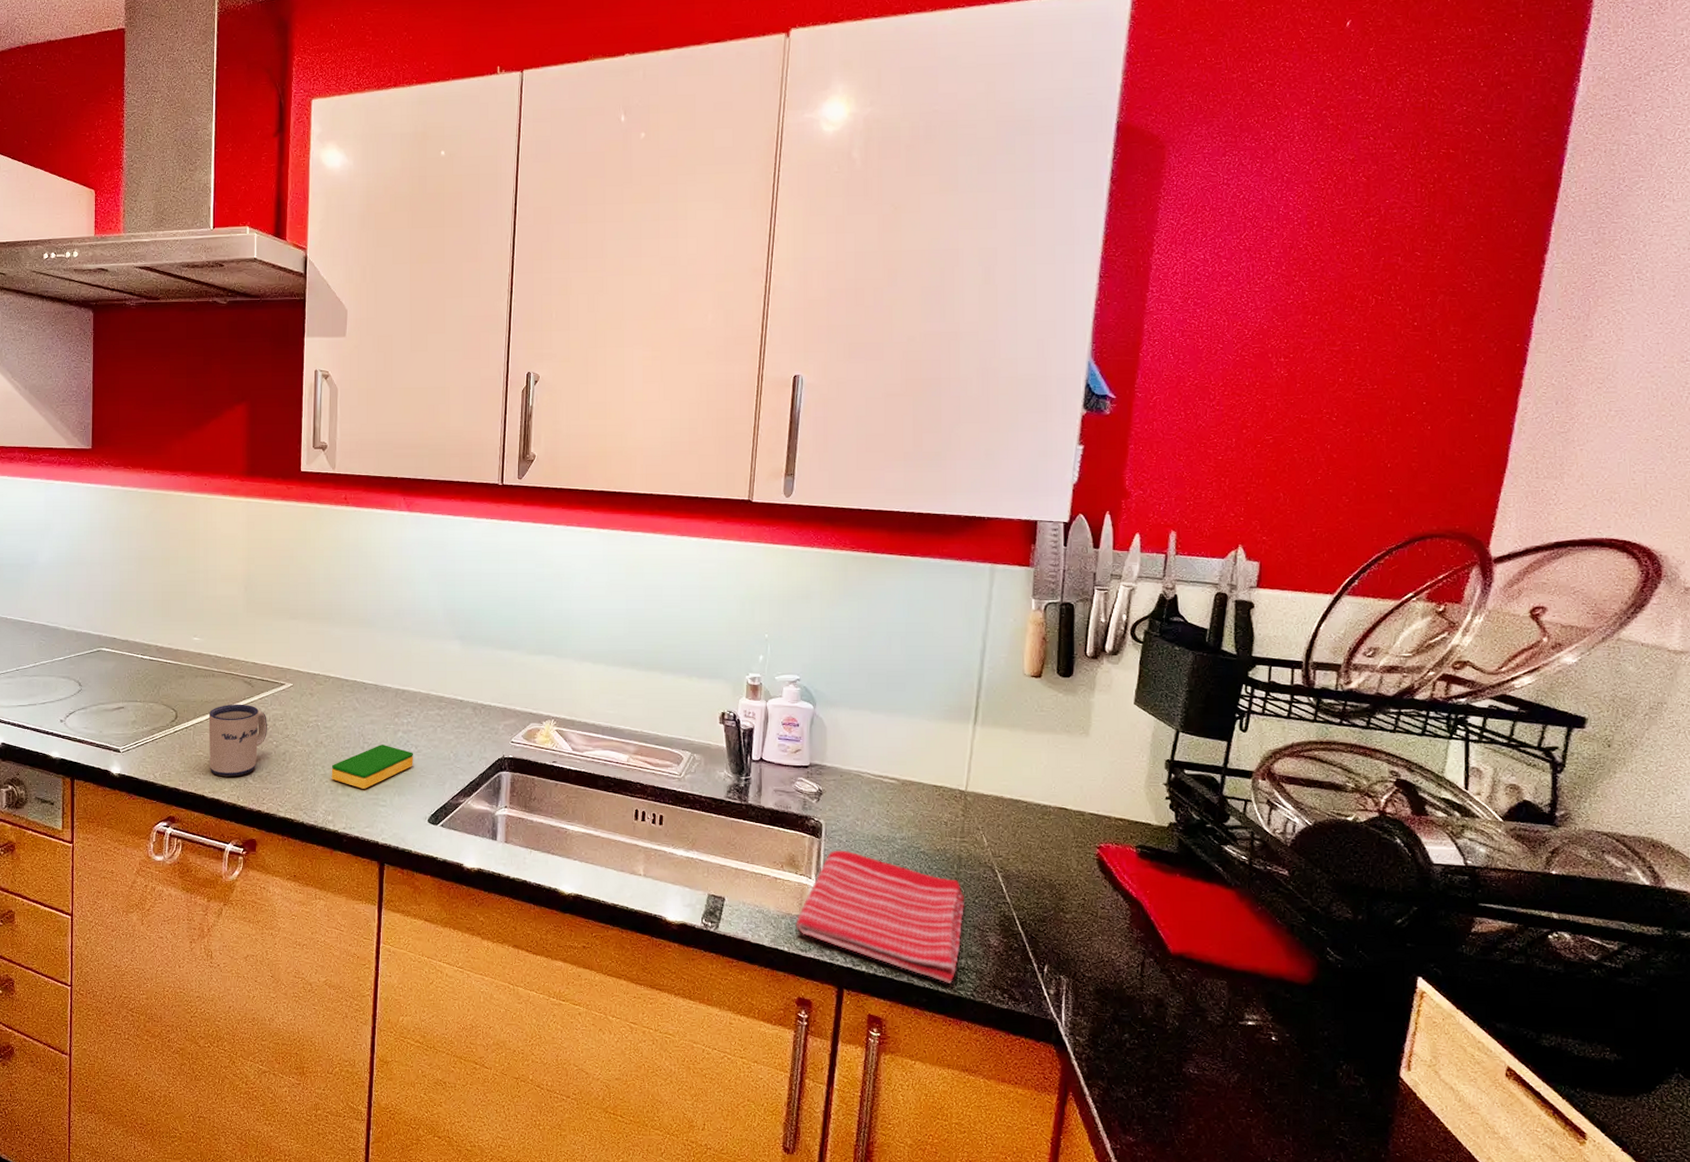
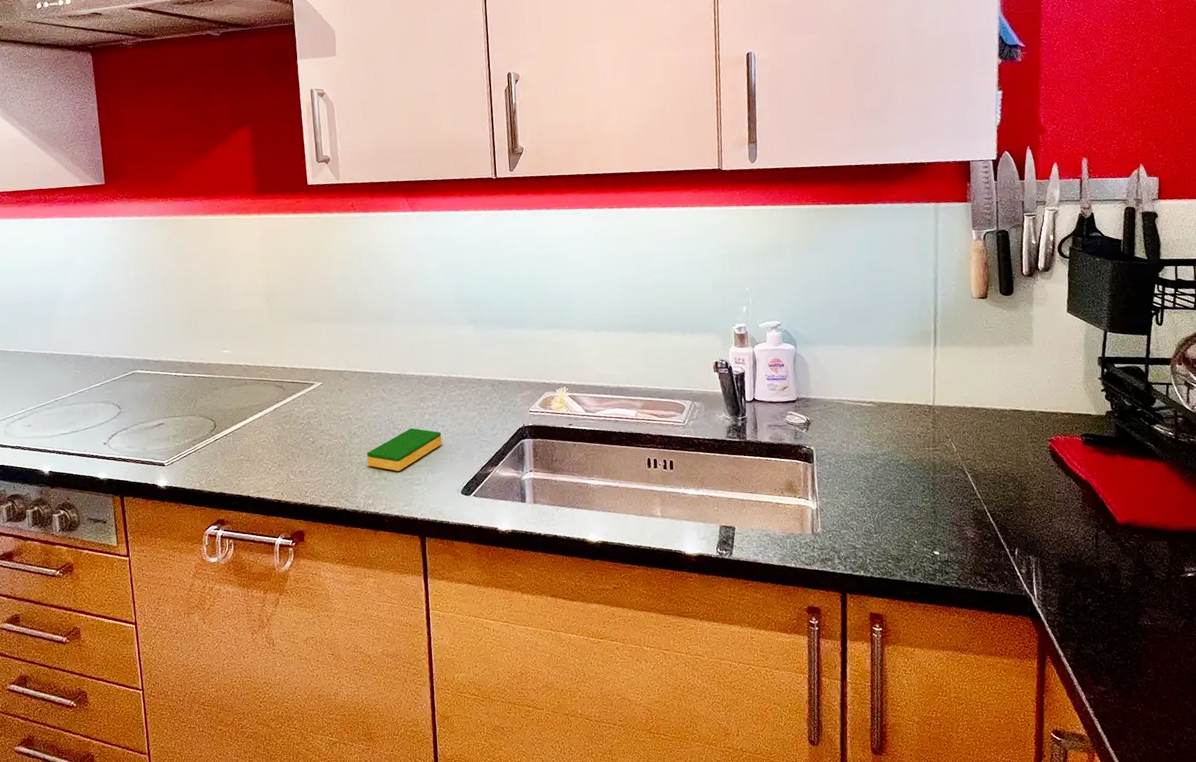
mug: present [208,704,267,777] -> none [245,407,303,477]
dish towel: present [795,850,964,983] -> none [798,471,943,576]

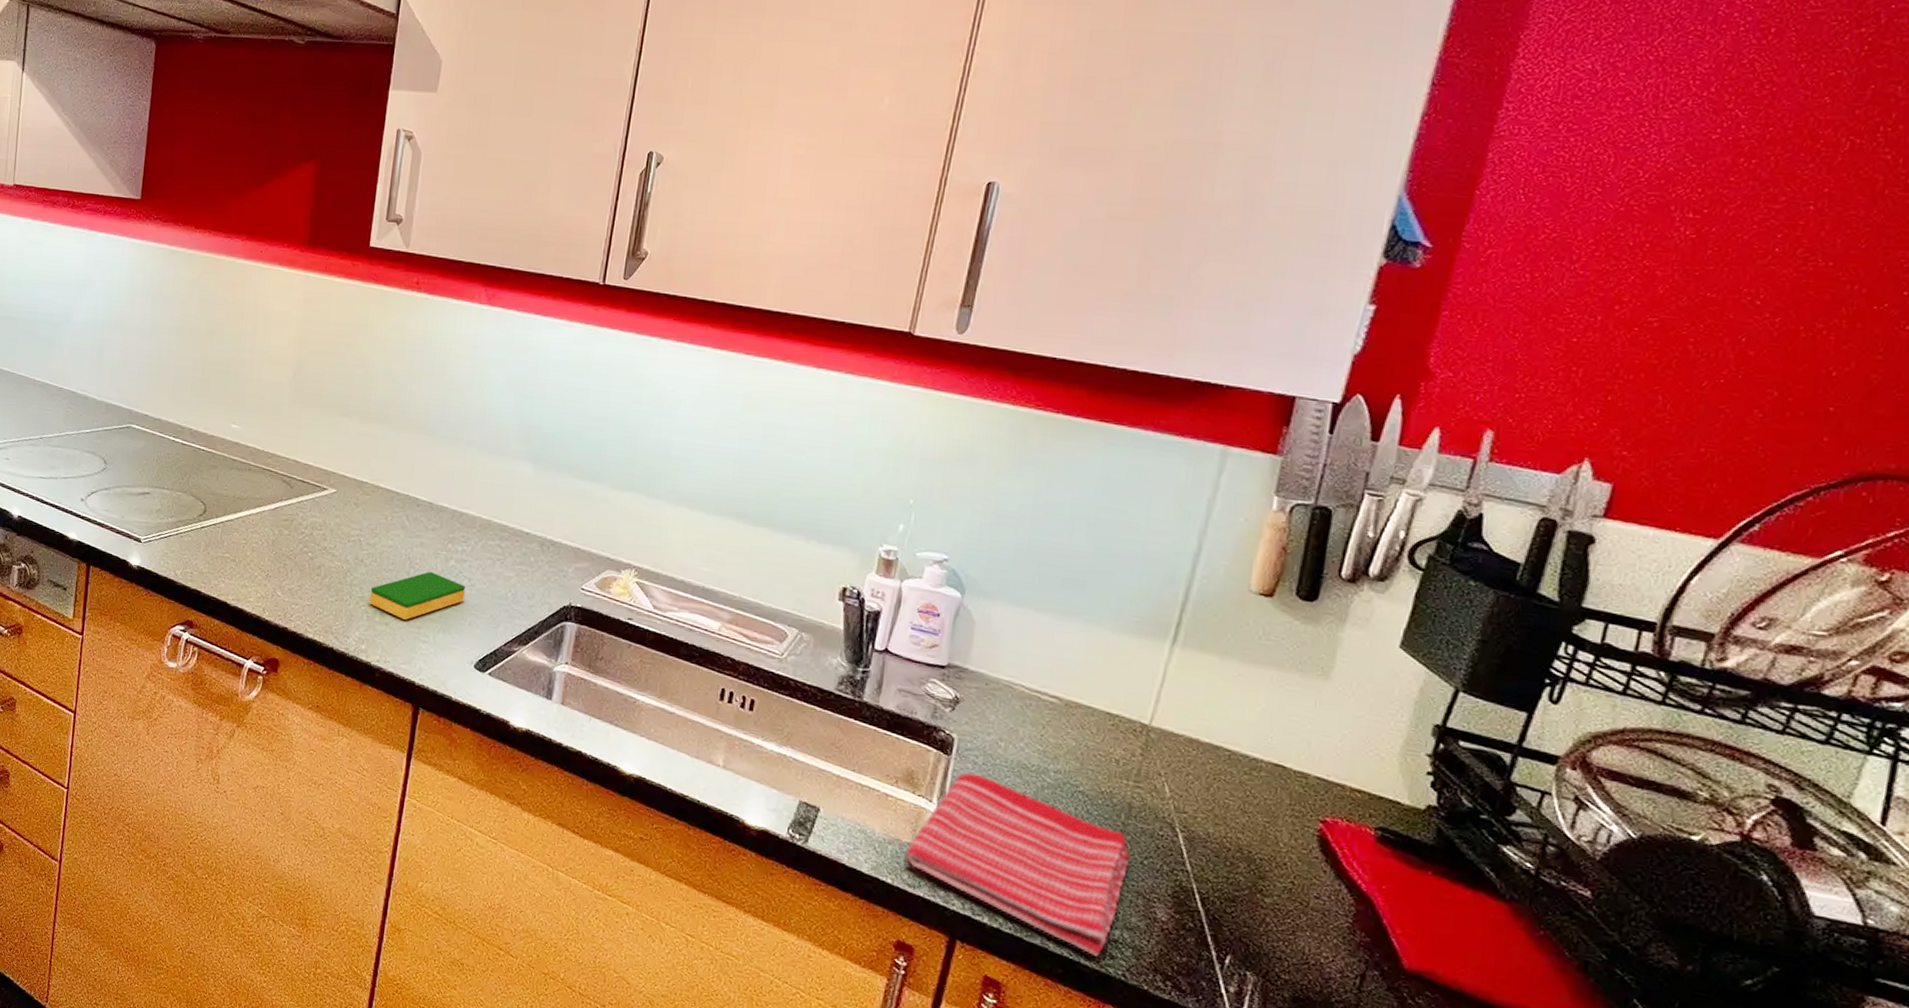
dish towel: none [798,471,943,576] -> present [904,773,1130,957]

